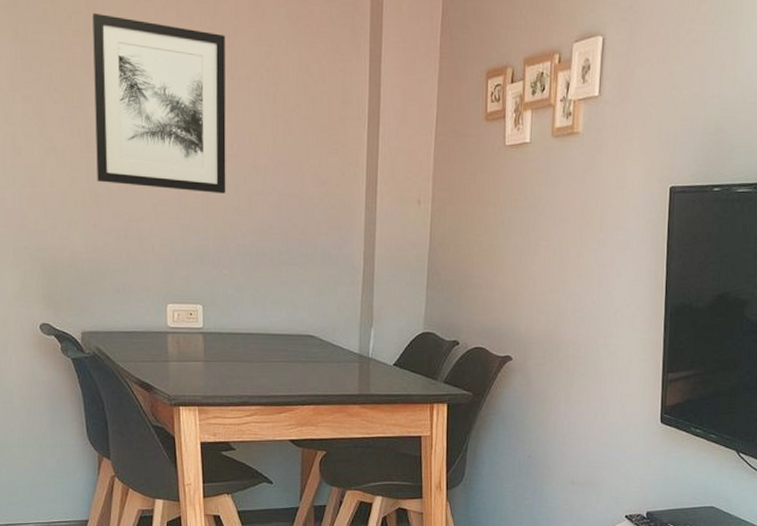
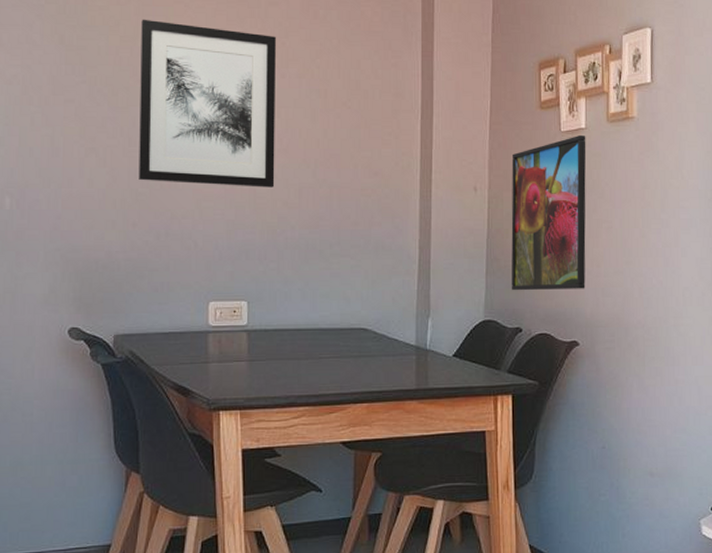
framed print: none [450,149,530,306] -> present [511,134,586,291]

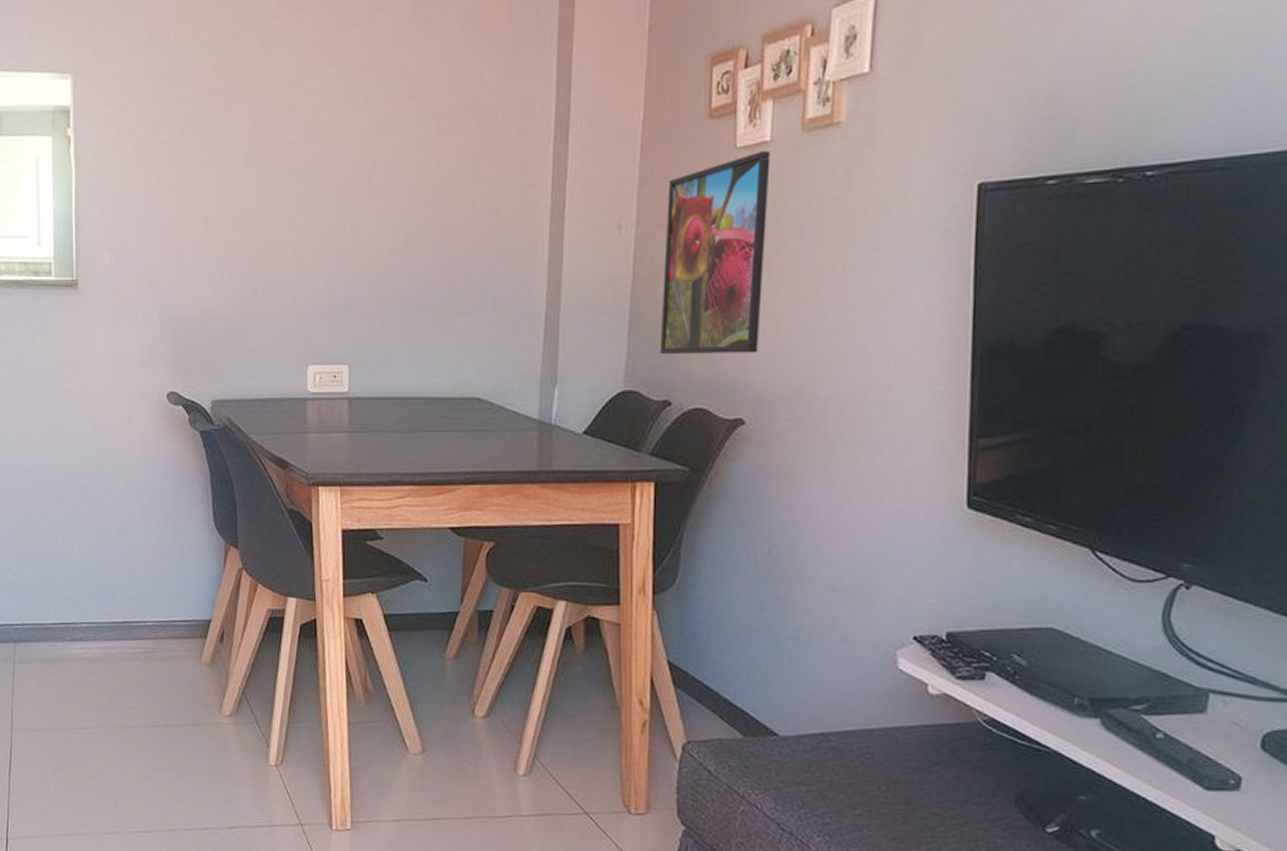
wall art: present [139,19,276,187] -> none [234,40,383,233]

